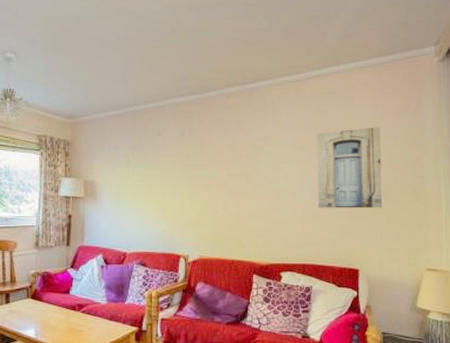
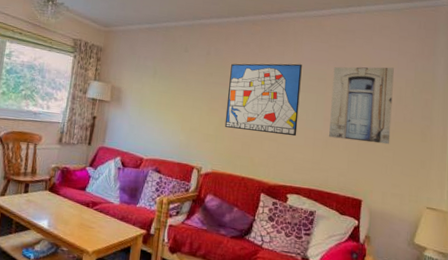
wall art: none [207,134,285,212] -> present [224,63,302,137]

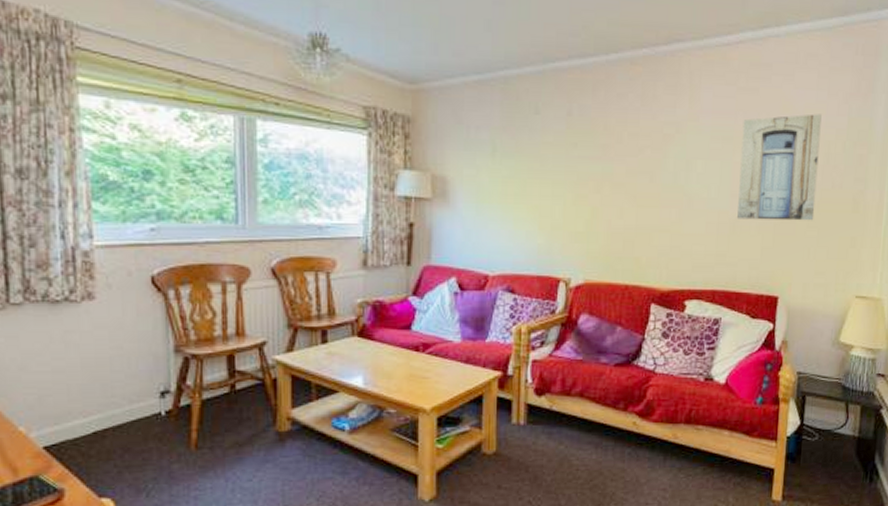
wall art: present [224,63,302,137] -> none [598,119,701,223]

